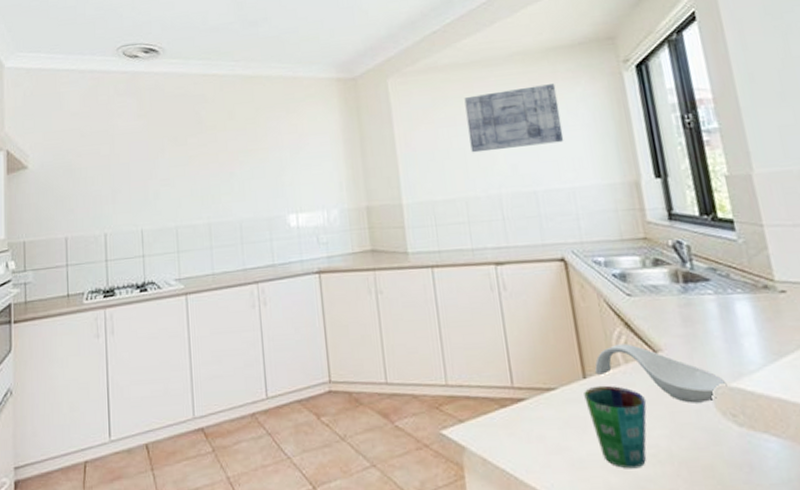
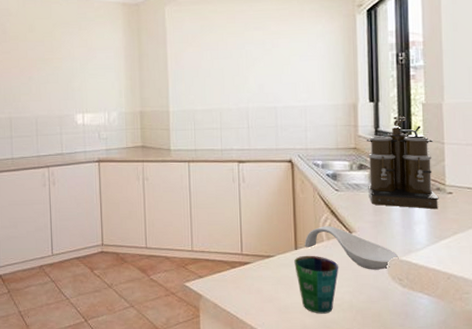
wall art: present [464,84,564,153] -> none [227,20,303,73]
coffee maker: none [658,192,770,315] -> present [366,115,439,209]

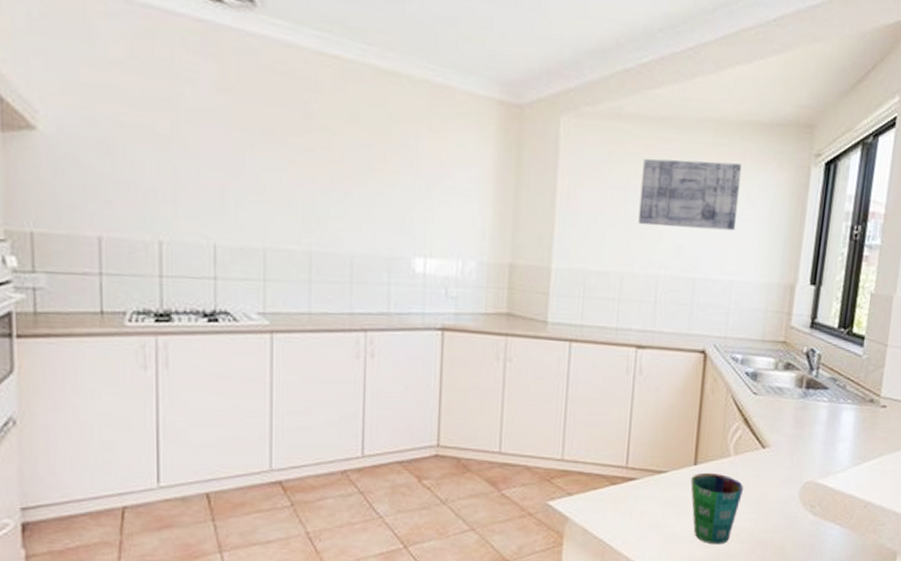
wall art: none [227,20,303,73] -> present [638,158,742,231]
spoon rest: present [305,226,399,270] -> none [706,437,815,494]
coffee maker: present [366,115,439,209] -> none [791,305,876,424]

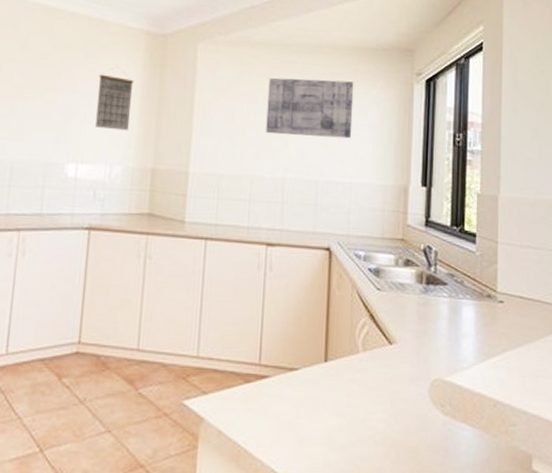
calendar: none [442,153,486,221] -> present [94,74,134,131]
cup: present [690,472,744,545] -> none [322,369,375,448]

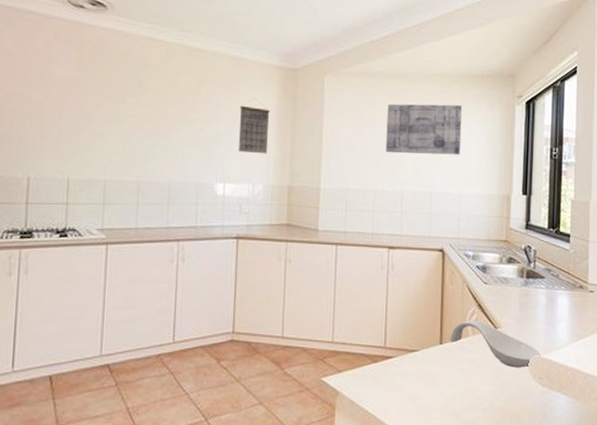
spoon rest: none [336,333,442,392] -> present [450,320,541,368]

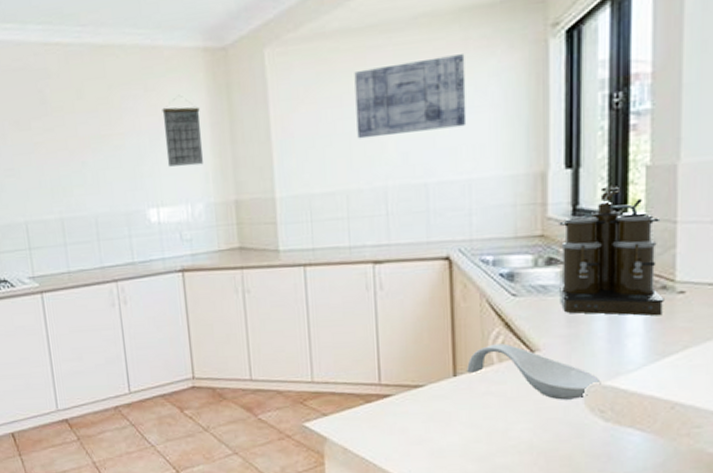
coffee maker: none [515,210,581,307] -> present [558,185,664,316]

